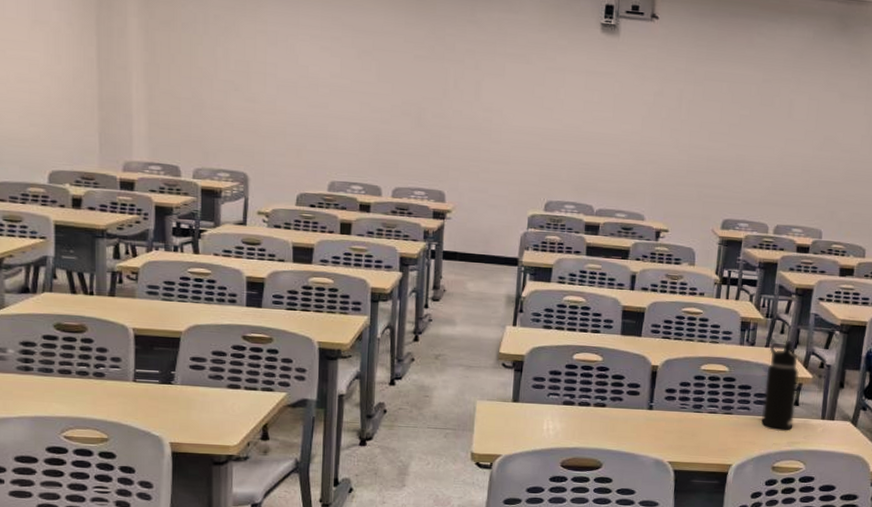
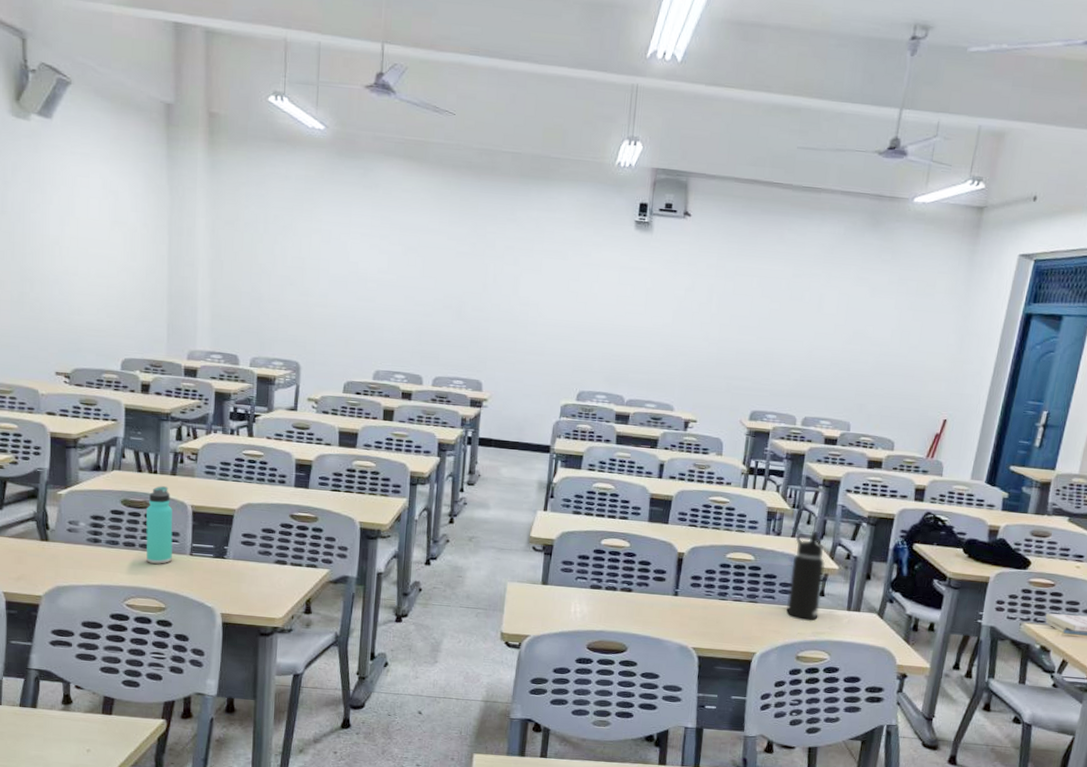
thermos bottle: none [83,308,113,392] -> present [146,486,173,564]

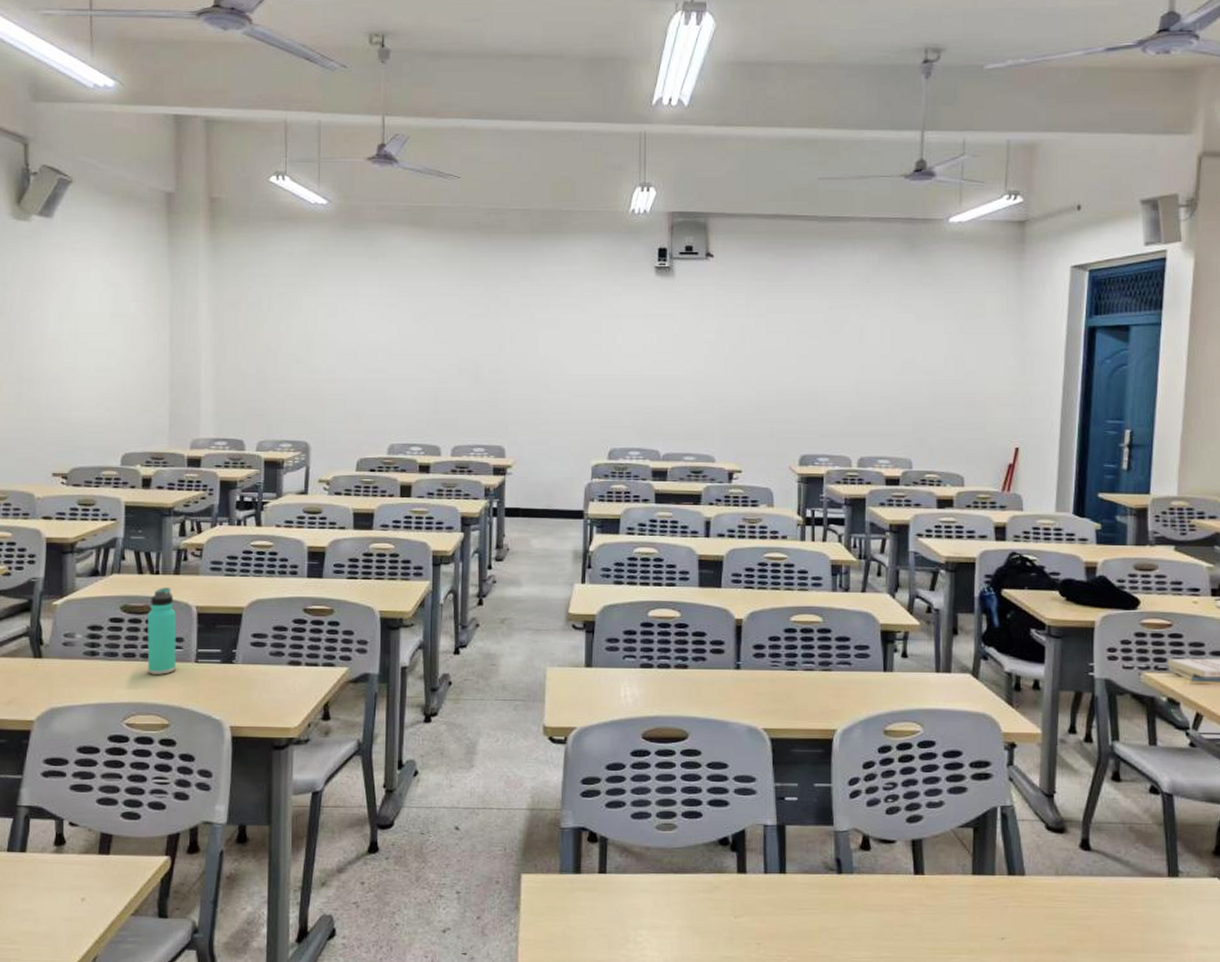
water bottle: present [786,530,825,623] -> none [866,583,903,689]

